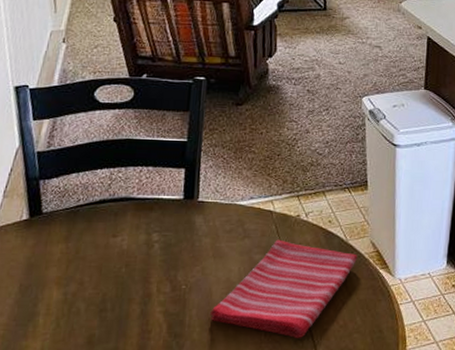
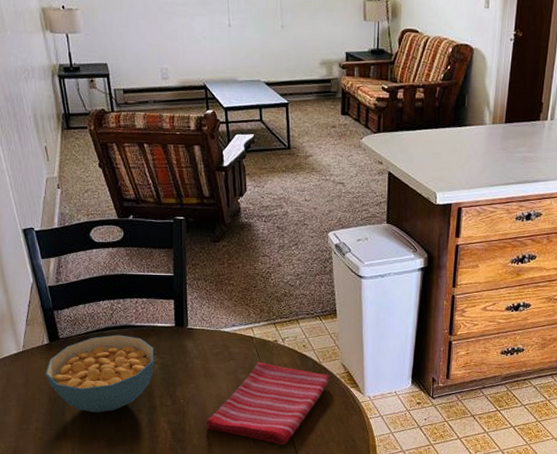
cereal bowl: none [18,208,156,303] -> present [45,334,154,413]

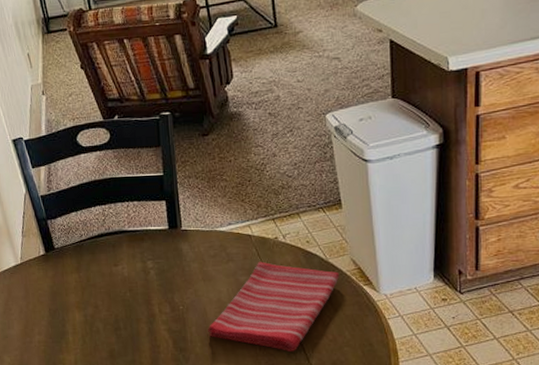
cereal bowl: present [45,334,154,413] -> none [43,241,150,324]

